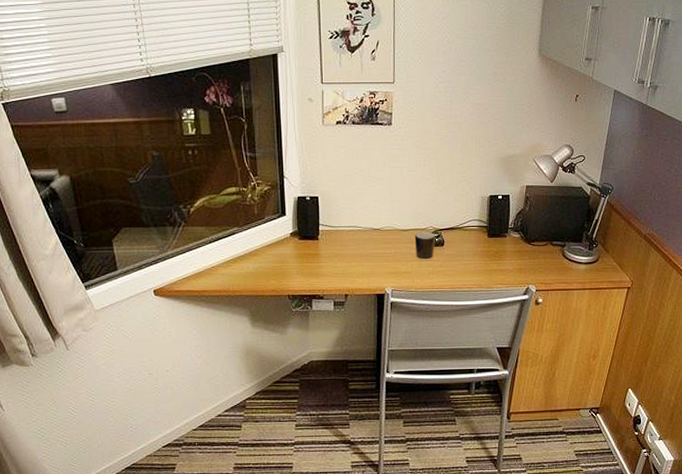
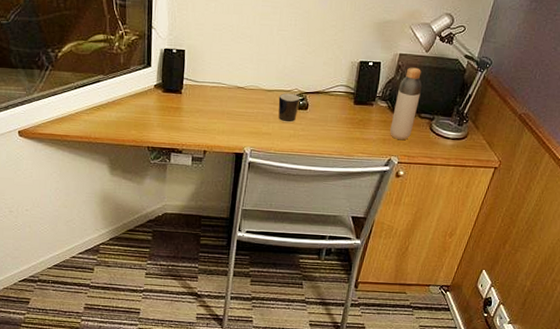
bottle: none [525,197,551,269] -> present [390,67,423,141]

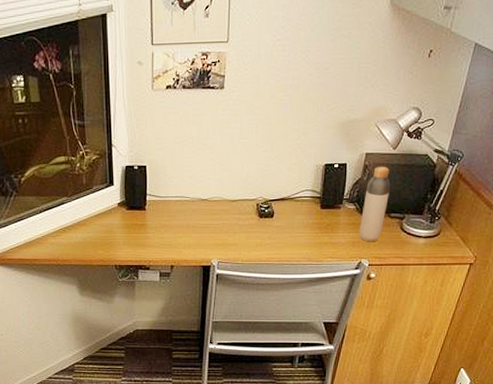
mug: present [278,93,301,124] -> none [243,202,266,233]

